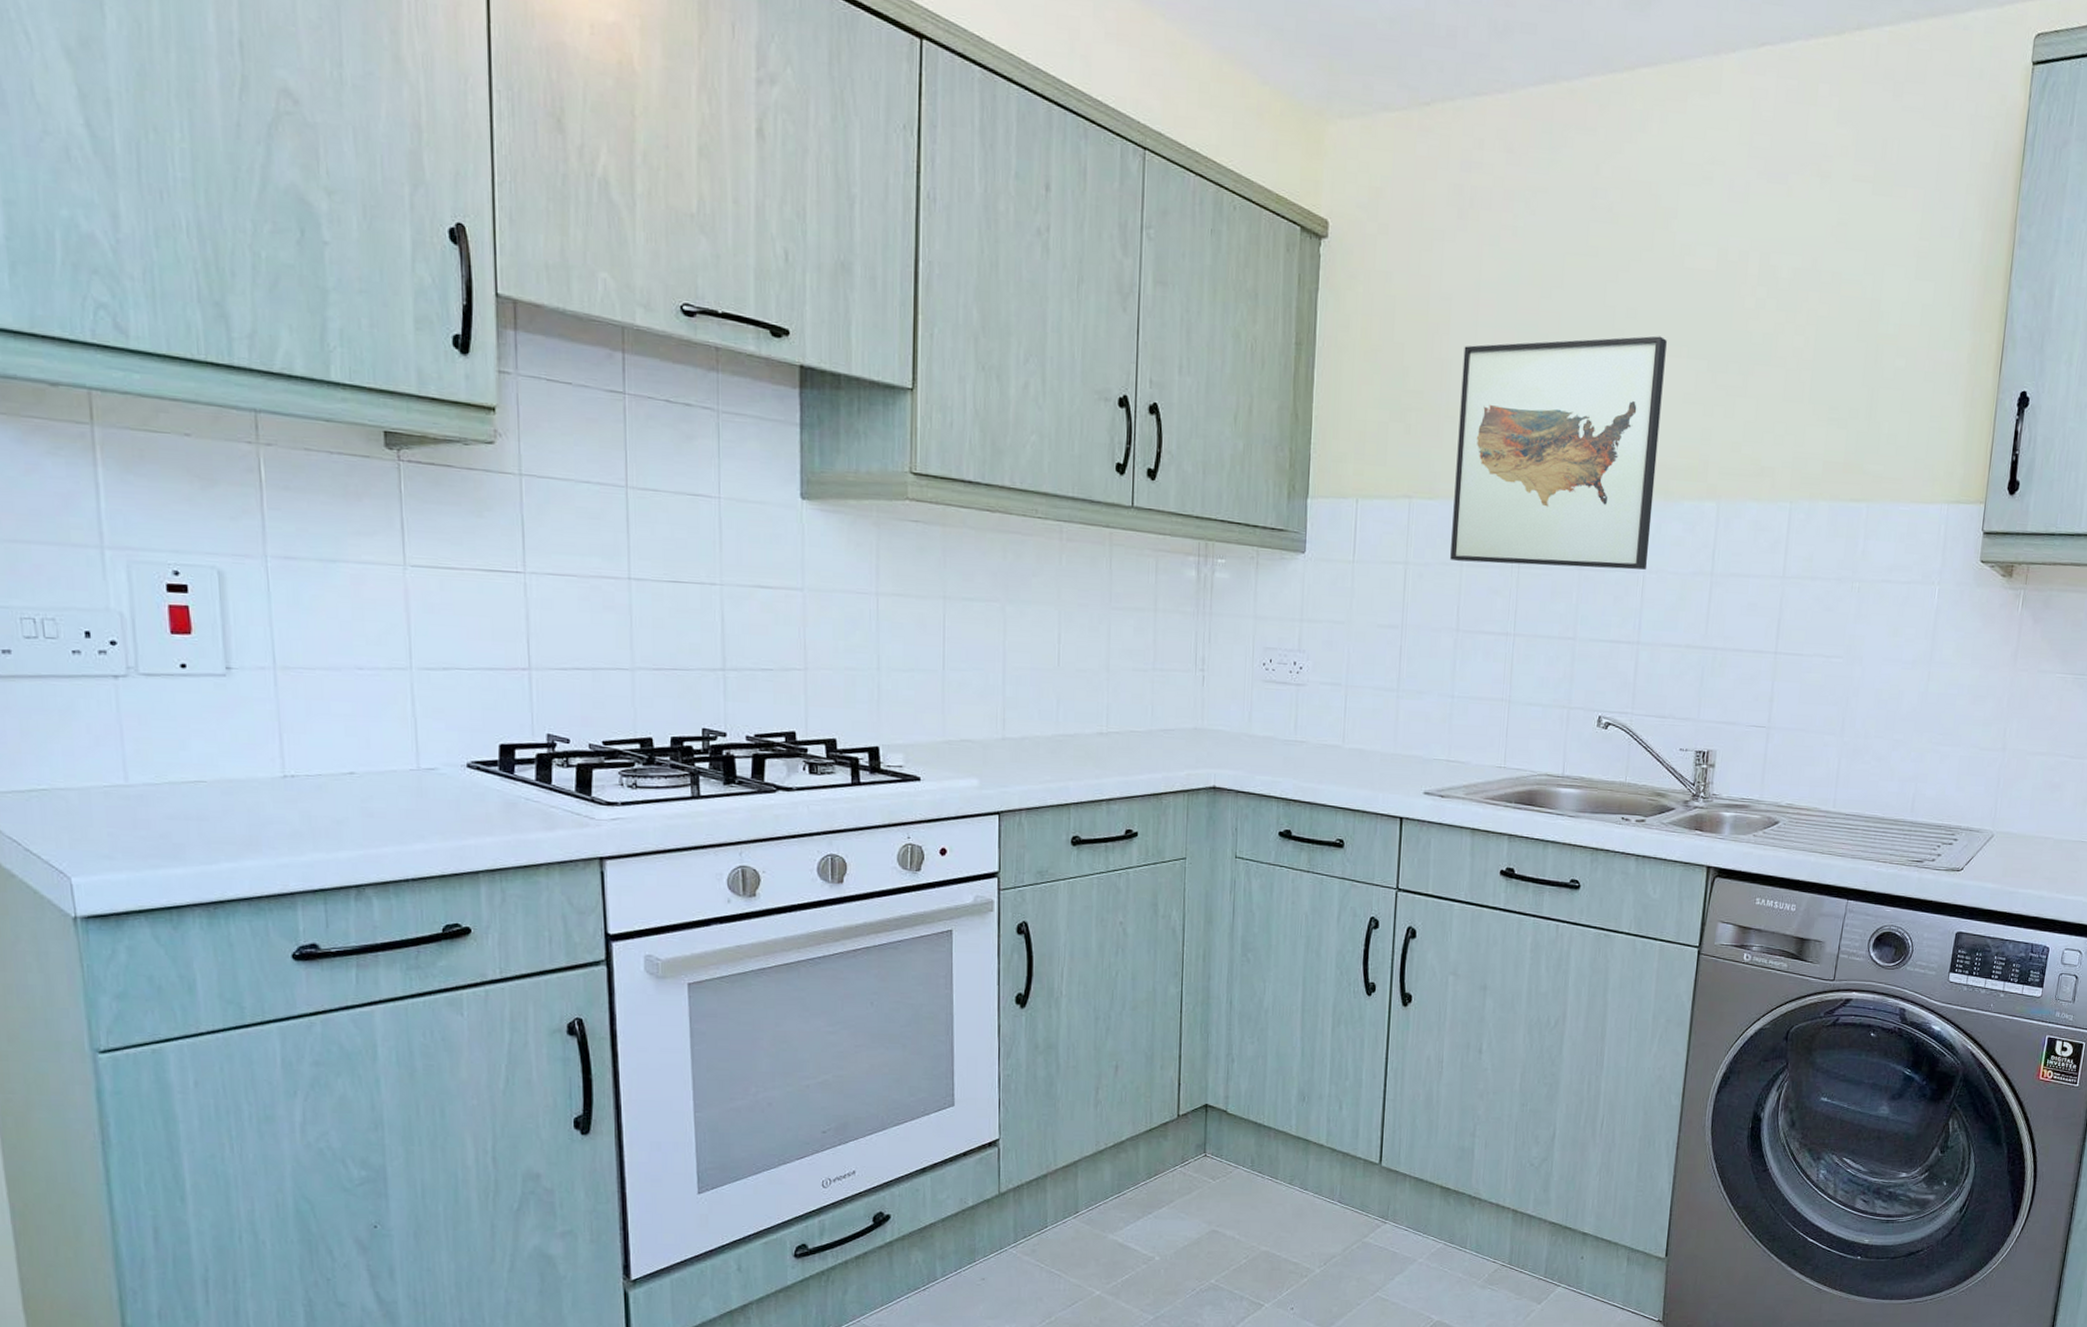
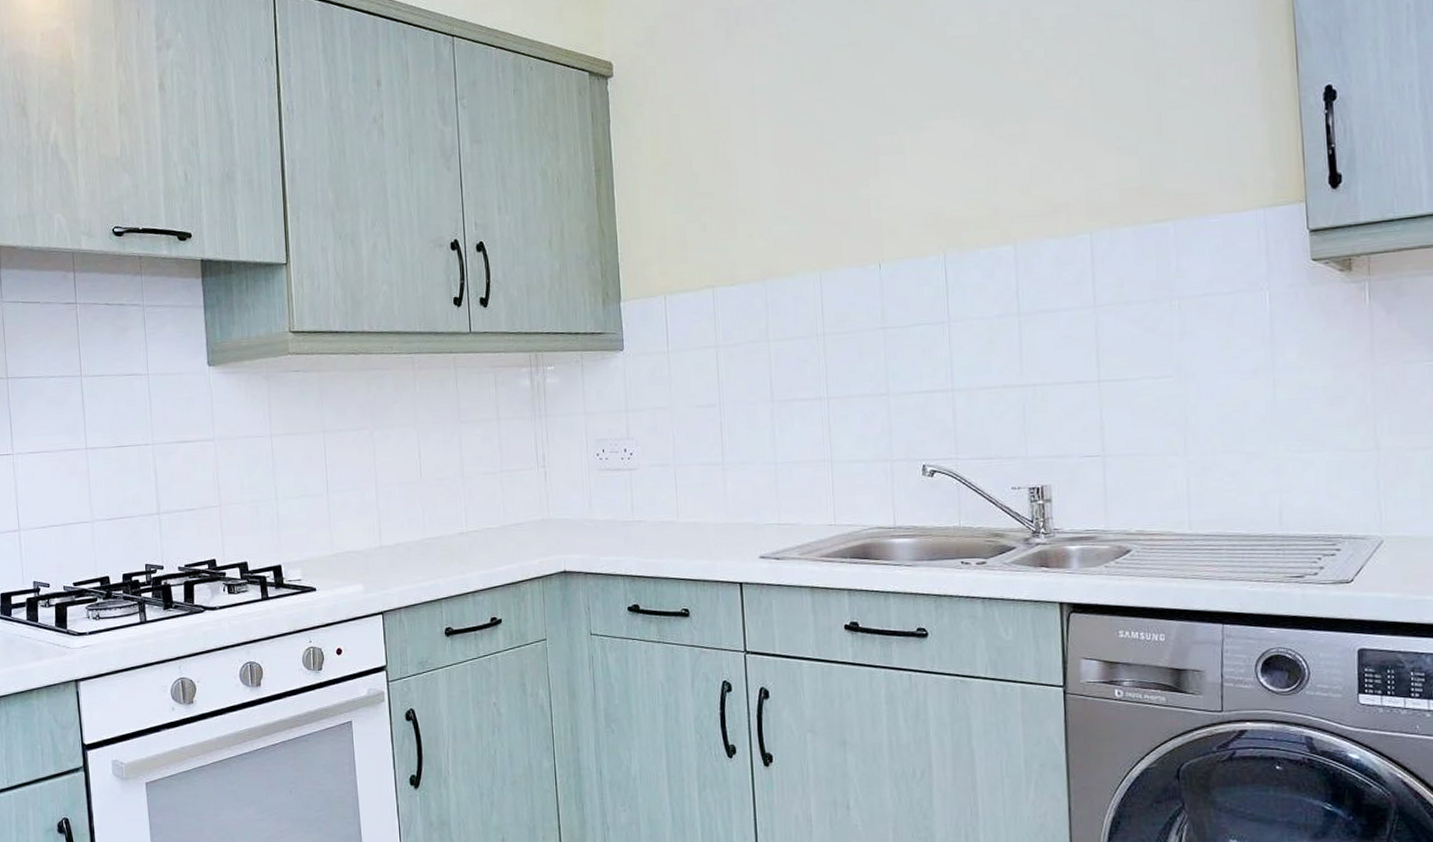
wall art: present [1450,336,1667,570] -> none [746,103,951,338]

